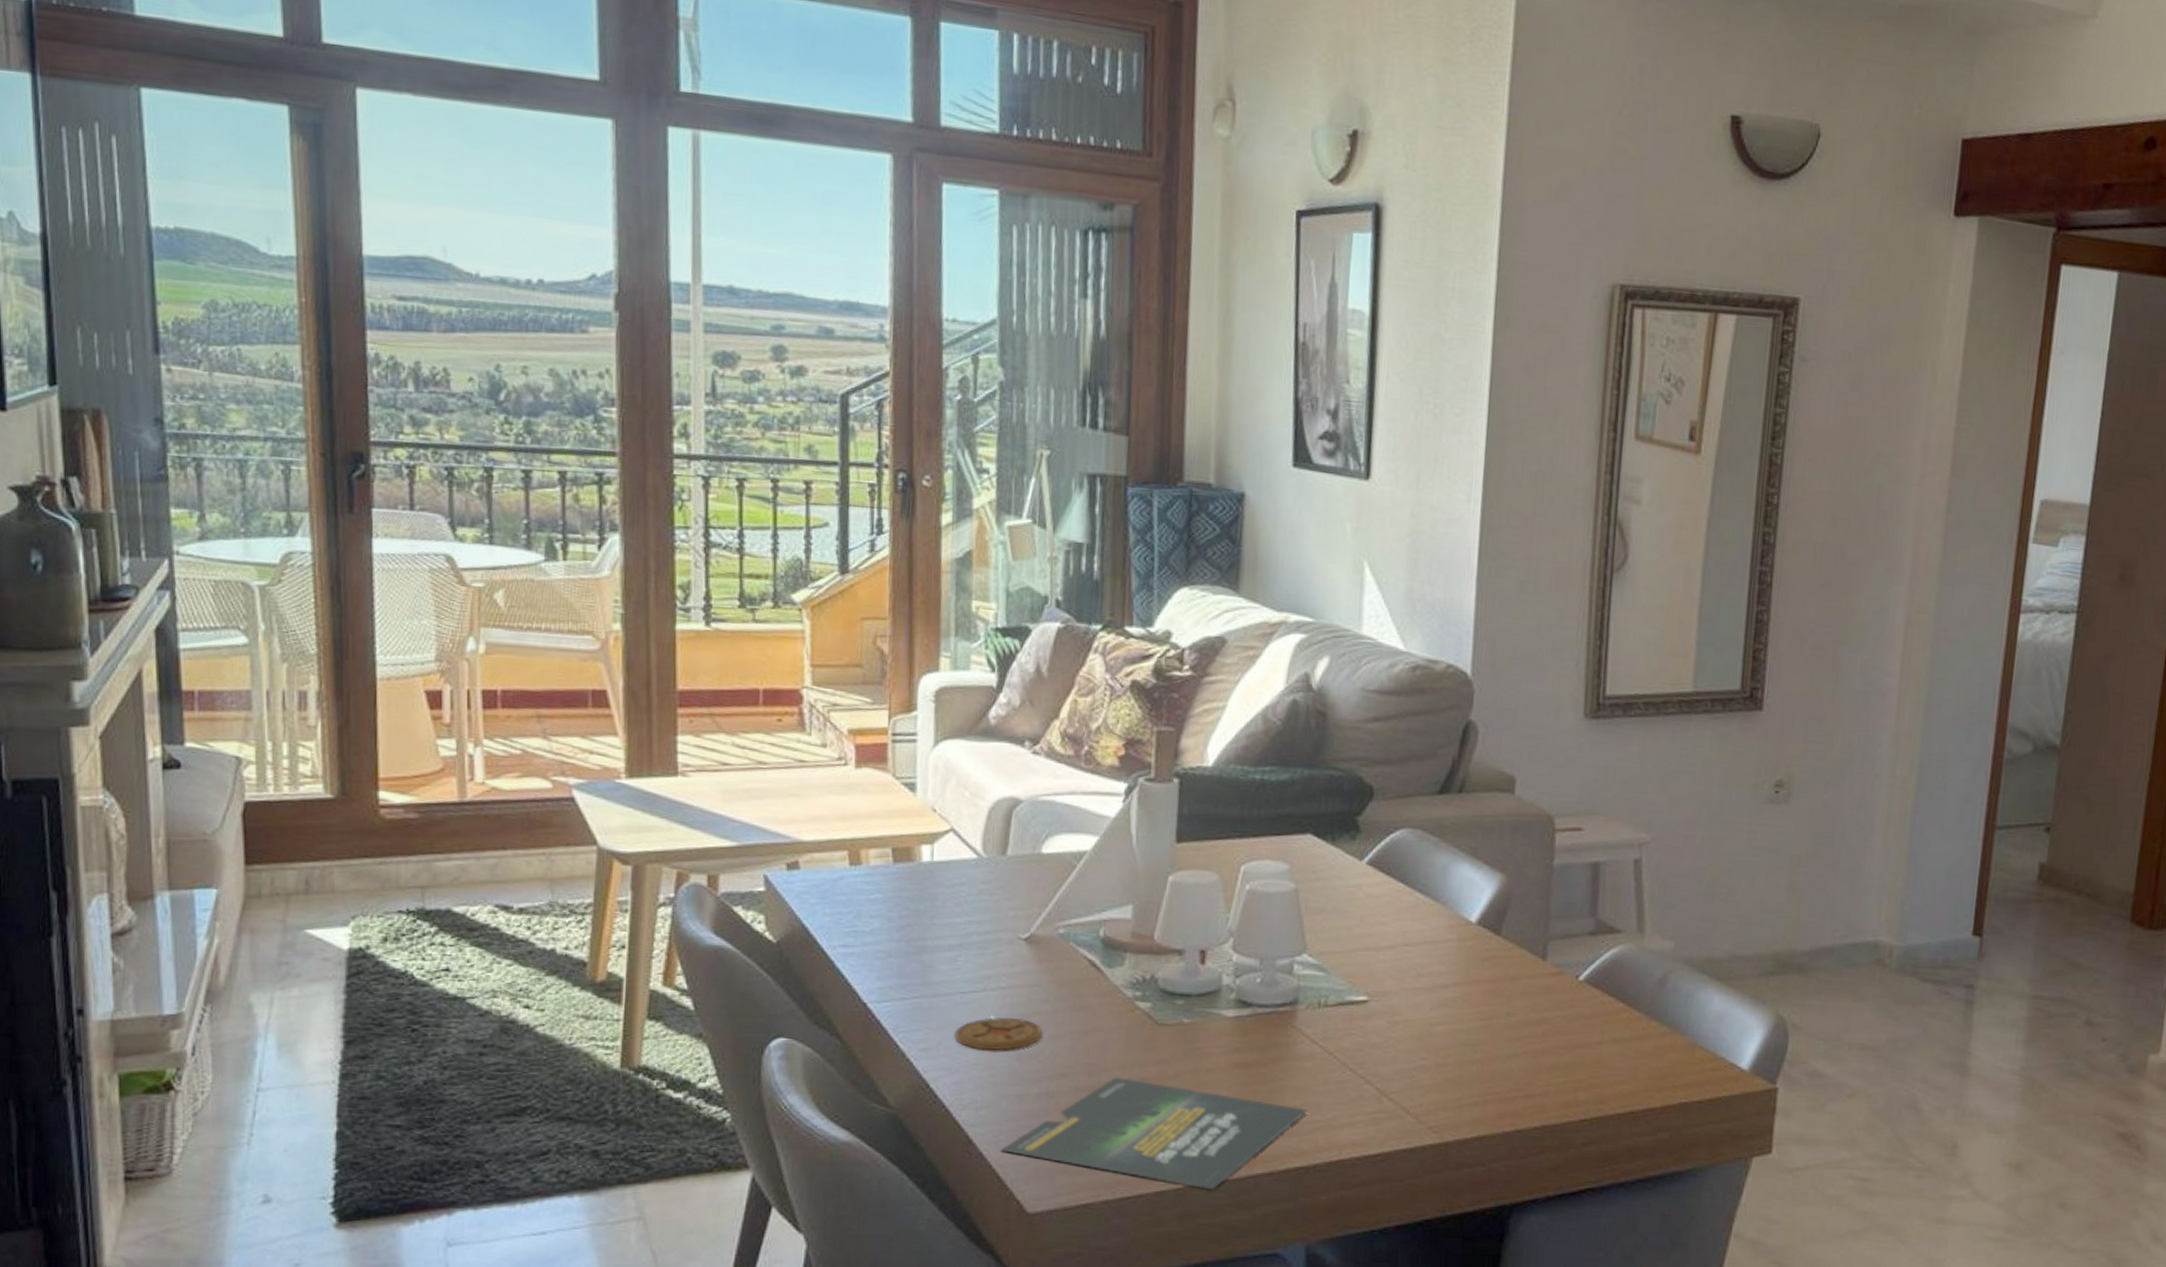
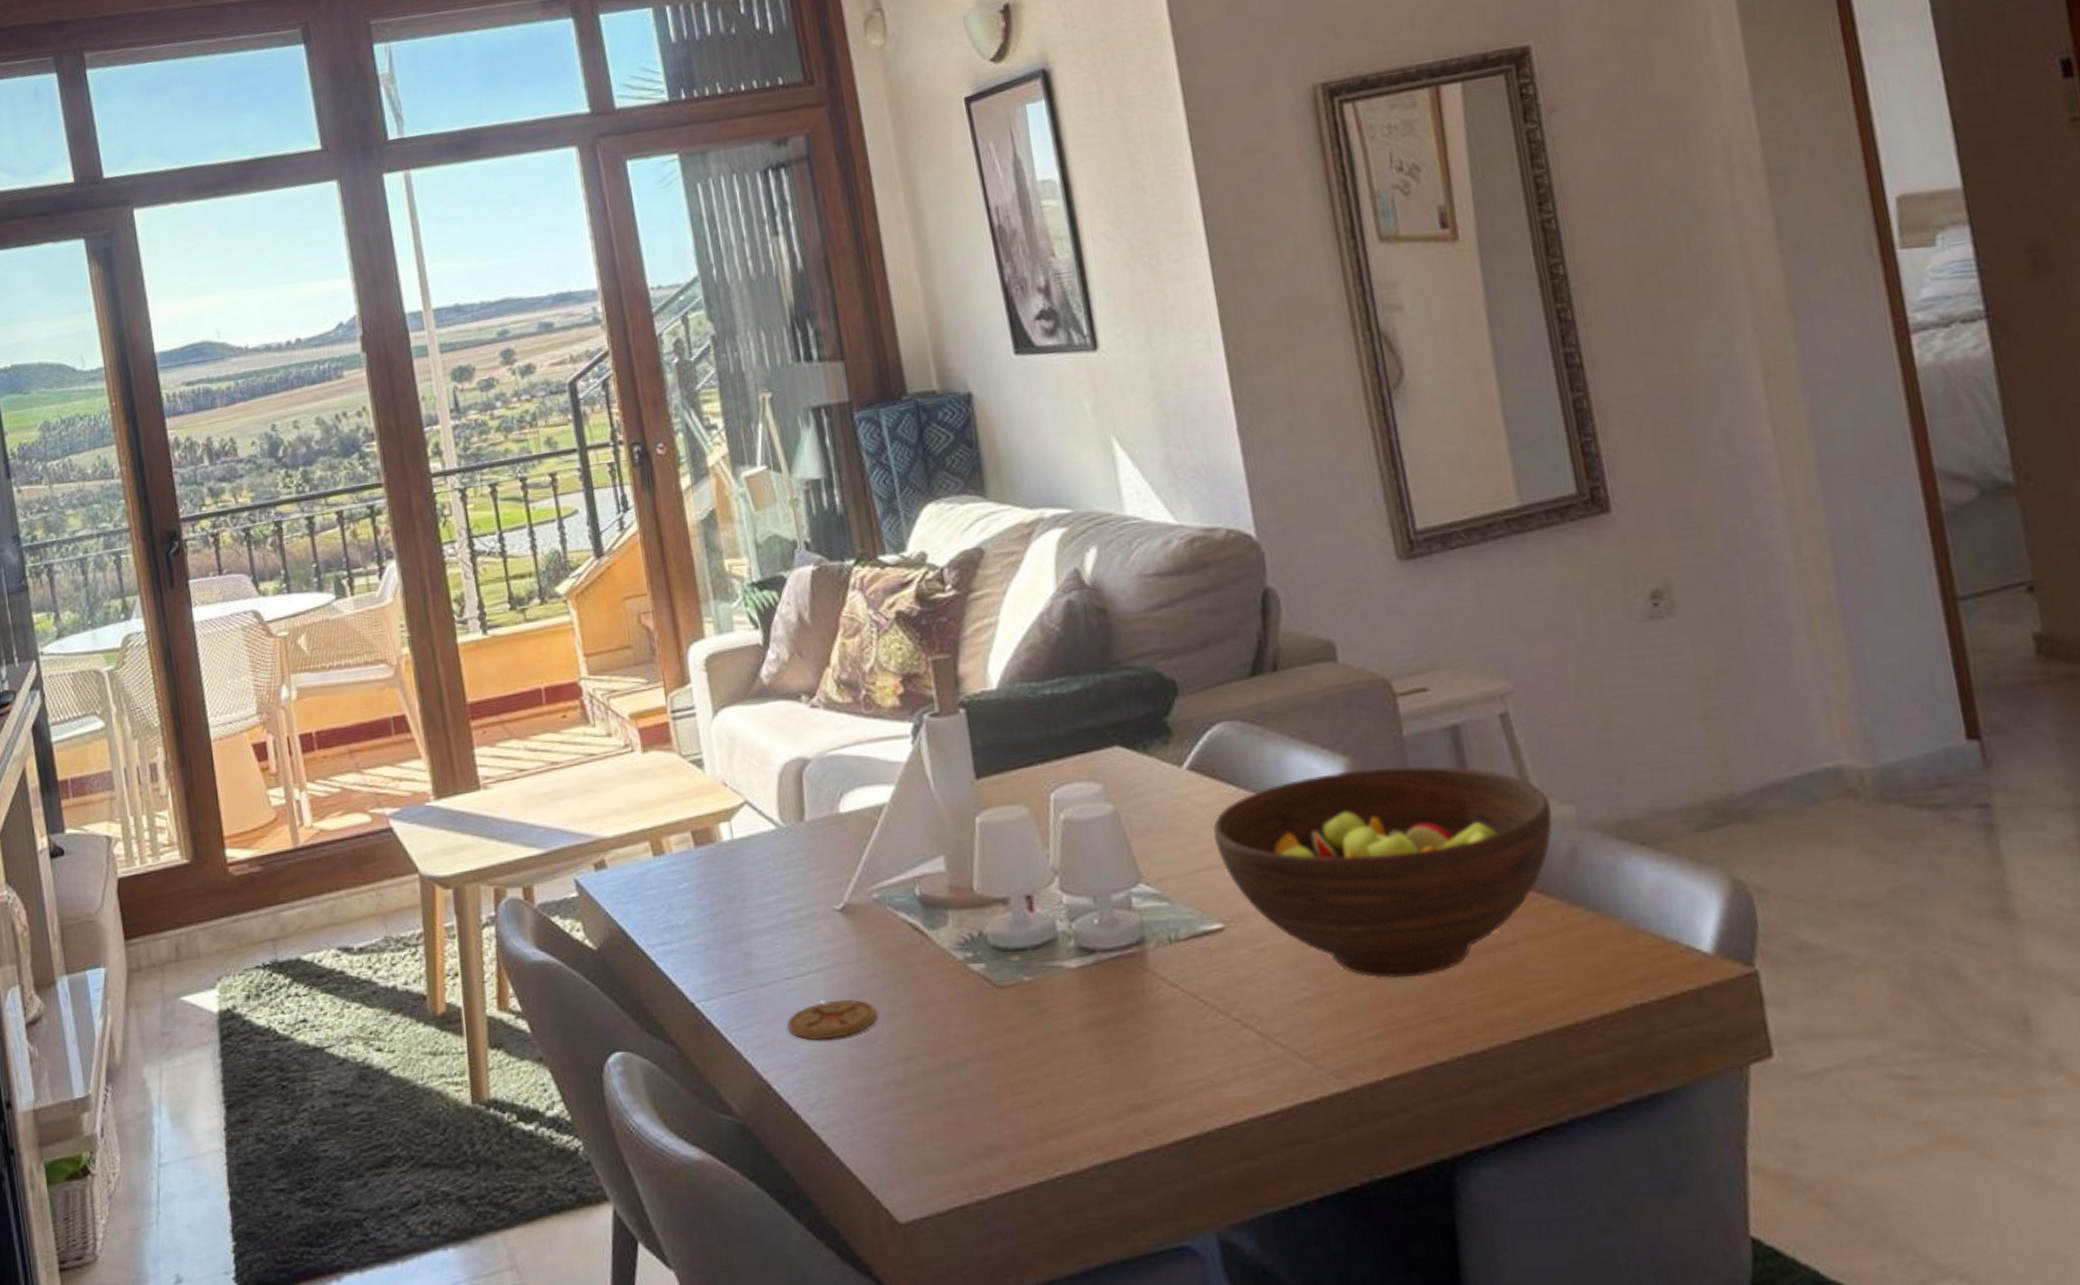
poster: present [1000,1077,1309,1190] -> none [856,1053,1185,1176]
fruit bowl: none [1377,885,1656,1061] -> present [1213,765,1552,979]

